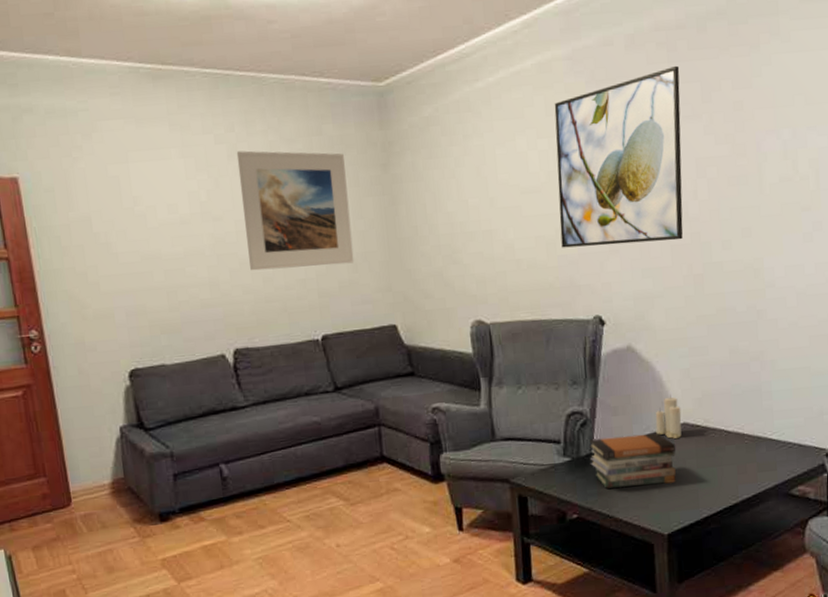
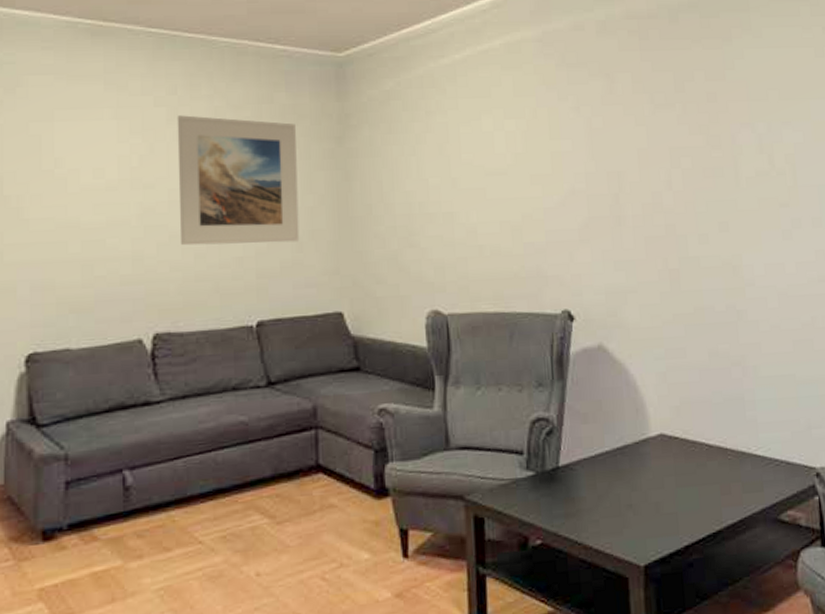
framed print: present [554,65,684,248] -> none [522,54,658,235]
book stack: present [589,432,677,489] -> none [556,444,653,509]
candle: present [655,395,682,439] -> none [629,402,659,452]

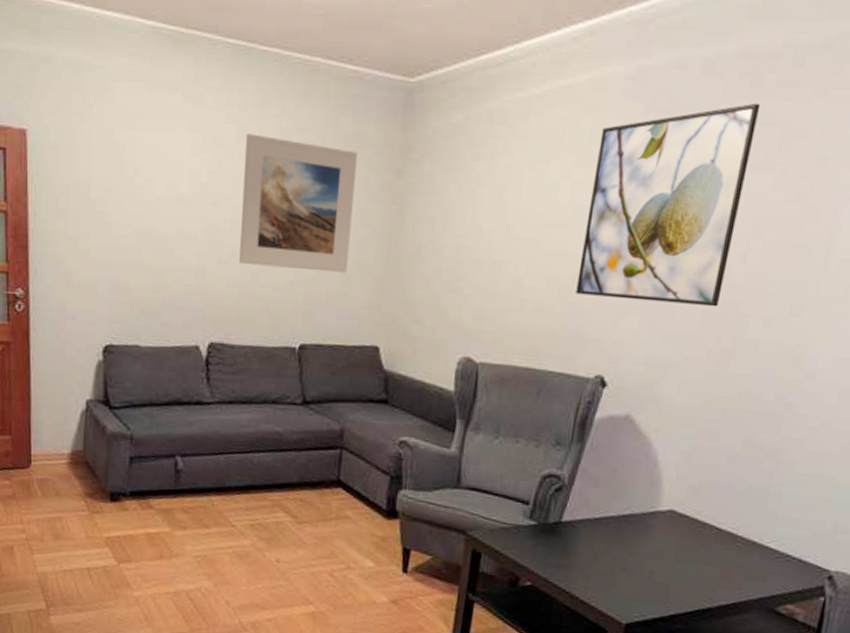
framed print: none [522,54,658,235] -> present [576,103,761,307]

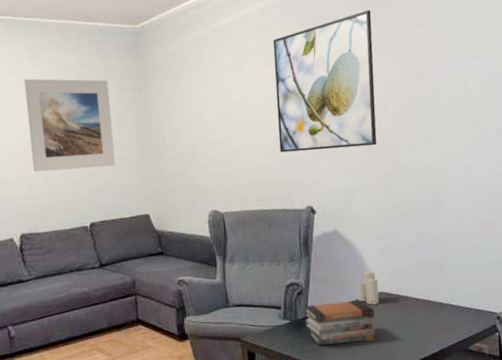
book stack: none [556,507,657,571] -> present [304,300,376,346]
candle: none [637,477,672,525] -> present [357,270,379,305]

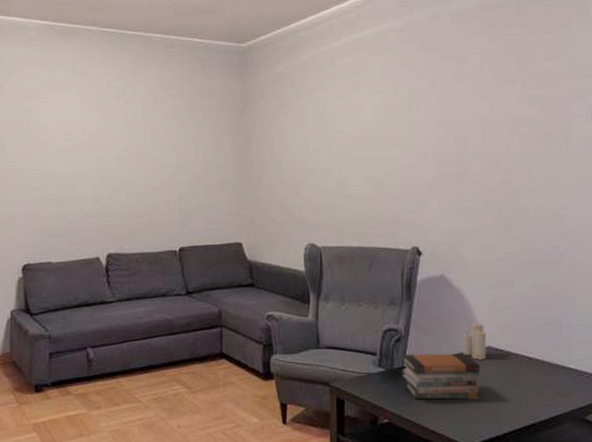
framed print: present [24,78,116,173] -> none [123,94,211,191]
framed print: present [272,9,377,153] -> none [386,38,498,187]

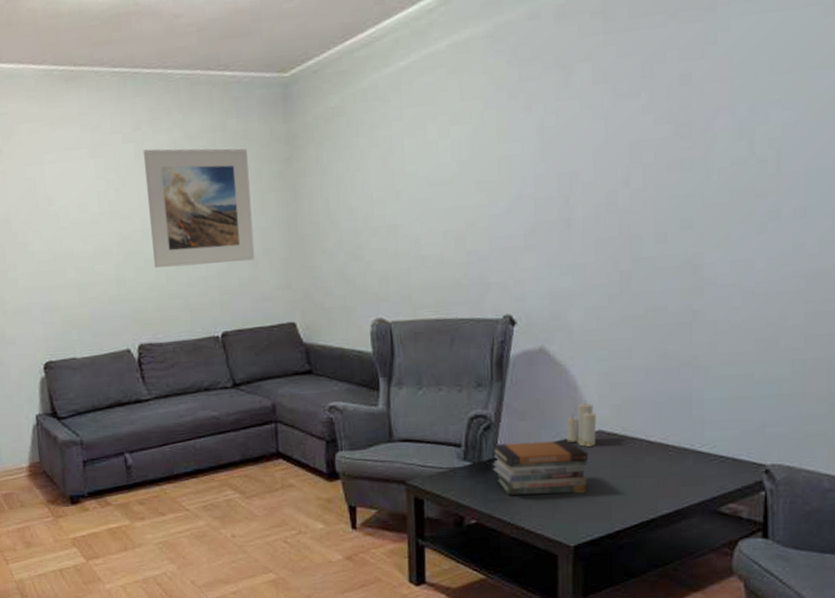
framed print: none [123,94,211,191] -> present [143,148,255,269]

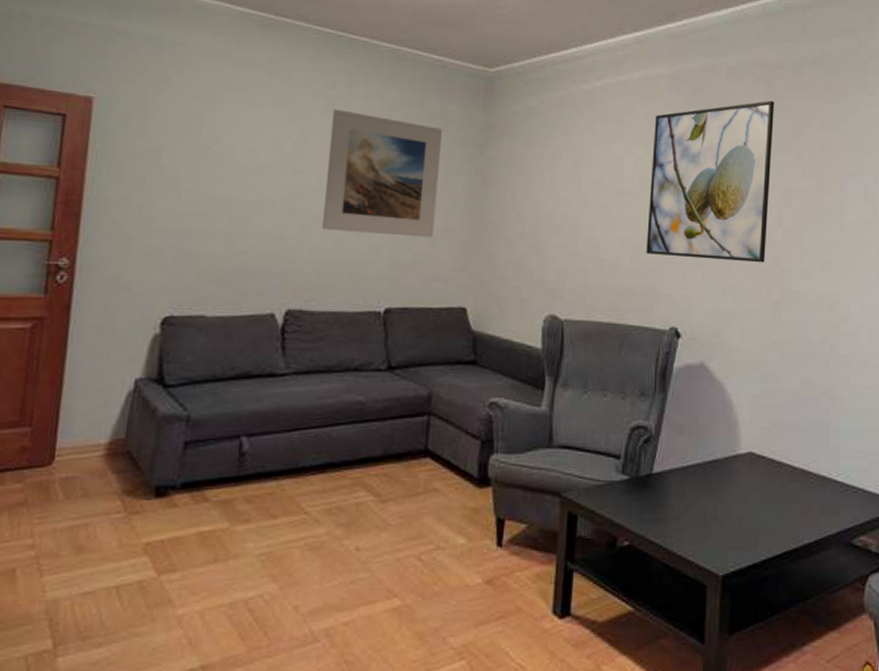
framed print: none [470,37,617,243] -> present [646,100,775,263]
book stack: present [492,440,589,496] -> none [649,458,740,517]
candle: present [567,401,597,447] -> none [721,421,748,468]

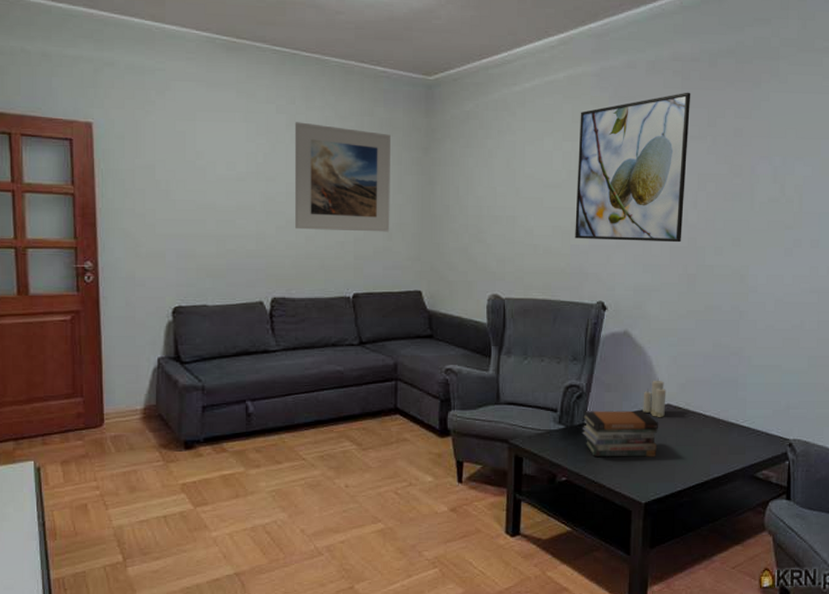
book stack: none [649,458,740,517] -> present [582,410,659,457]
candle: none [721,421,748,468] -> present [643,379,666,417]

